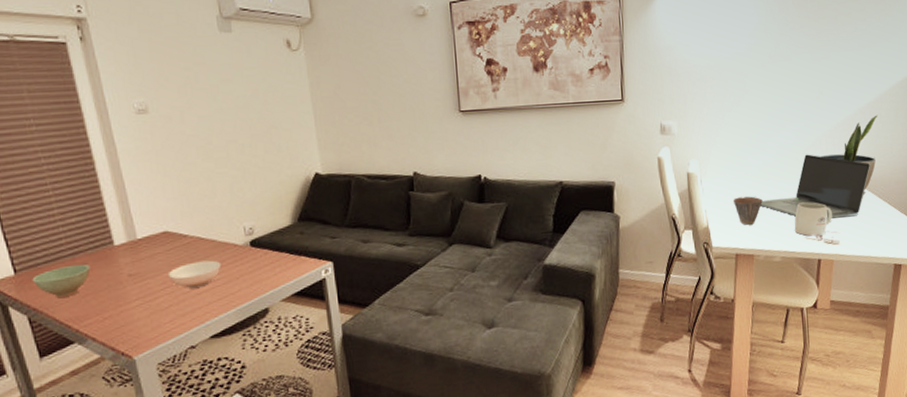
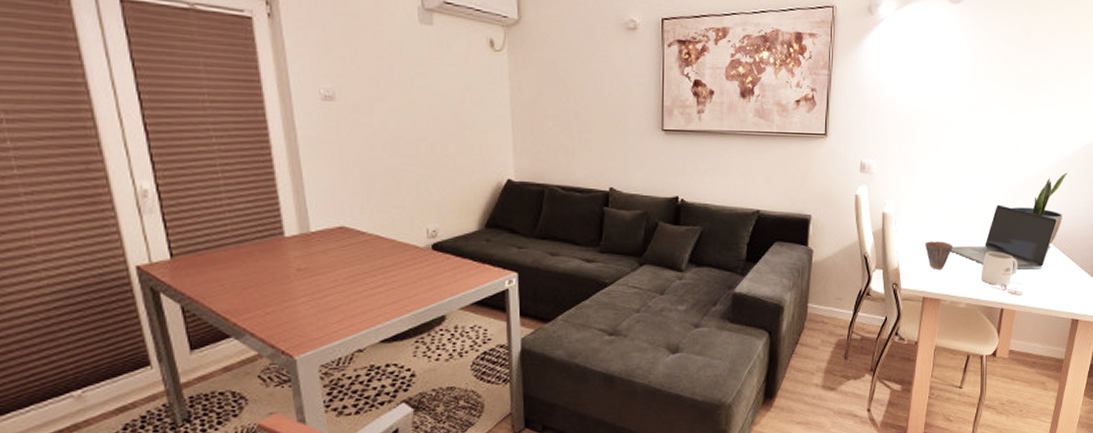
bowl: present [32,264,91,299] -> none [190,253,256,289]
bowl: present [167,260,222,288] -> none [340,261,399,288]

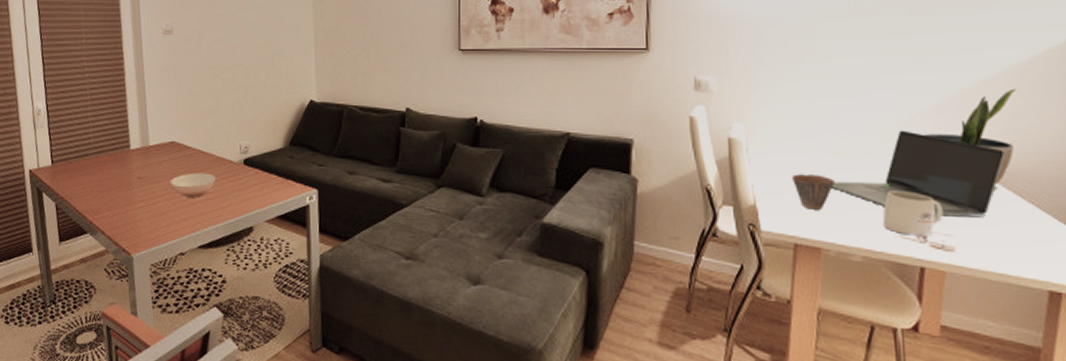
bowl: none [340,261,399,288] -> present [170,173,216,197]

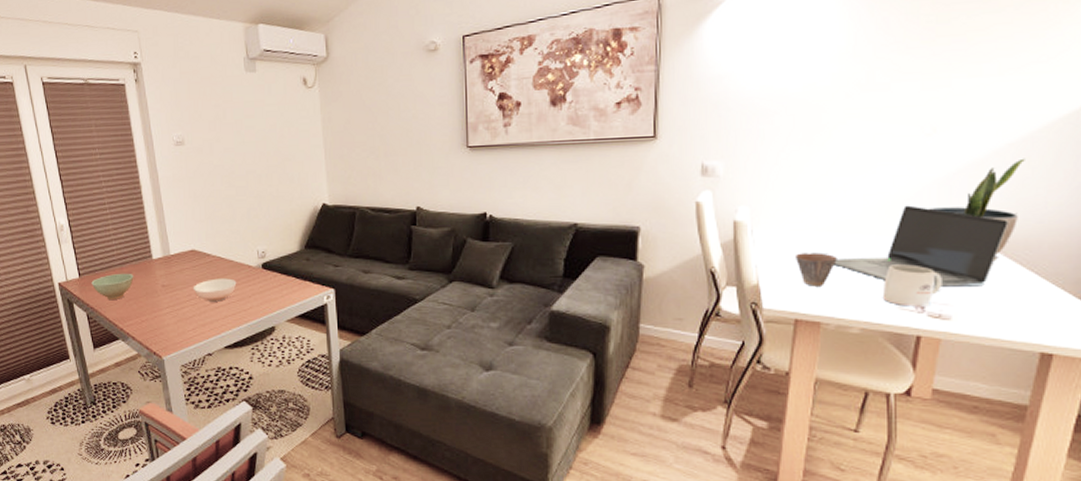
bowl: none [63,162,109,191] -> present [91,273,134,301]

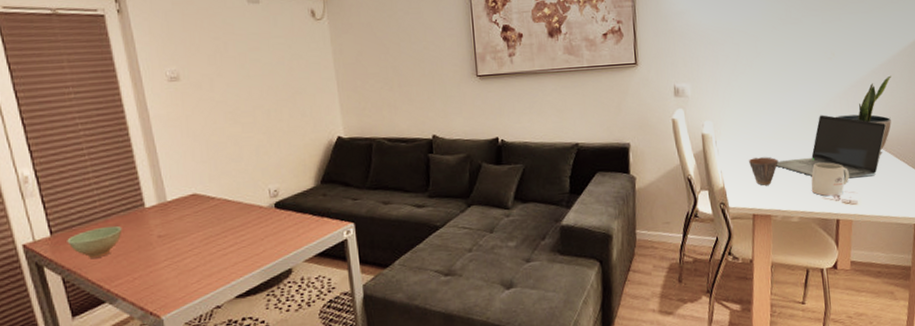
bowl: present [193,278,237,302] -> none [195,221,247,249]

